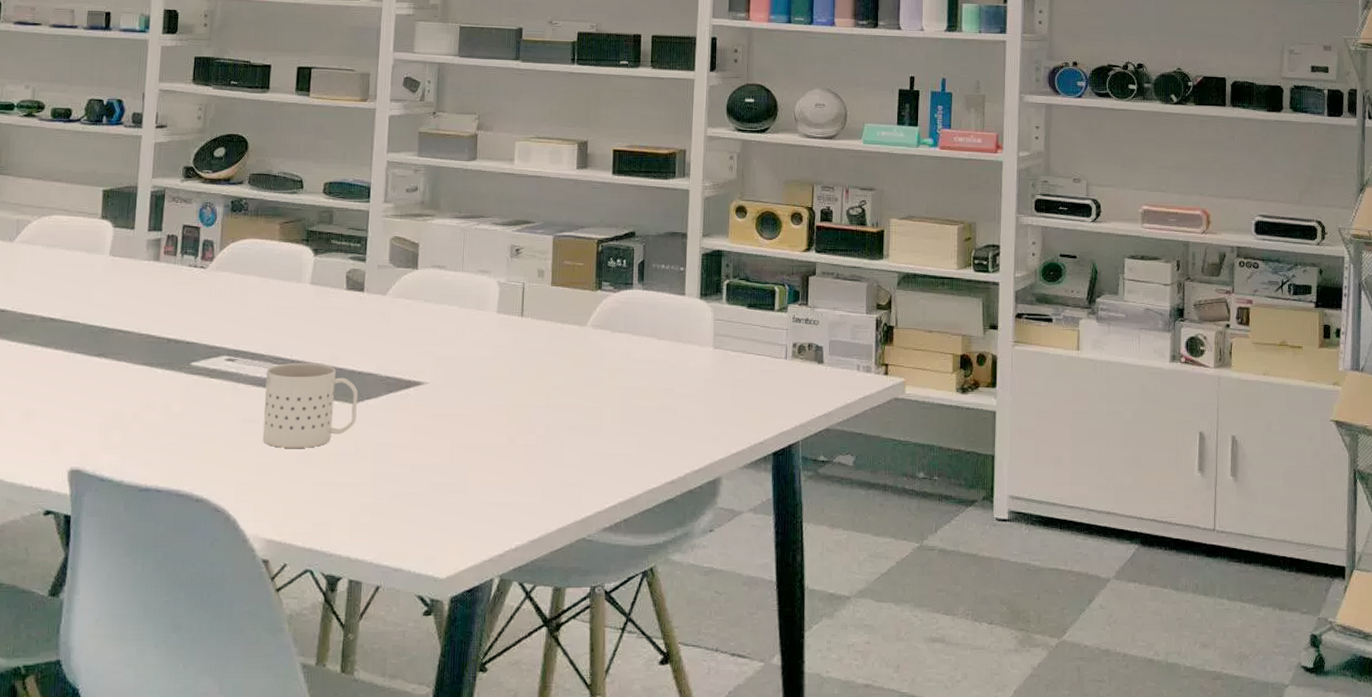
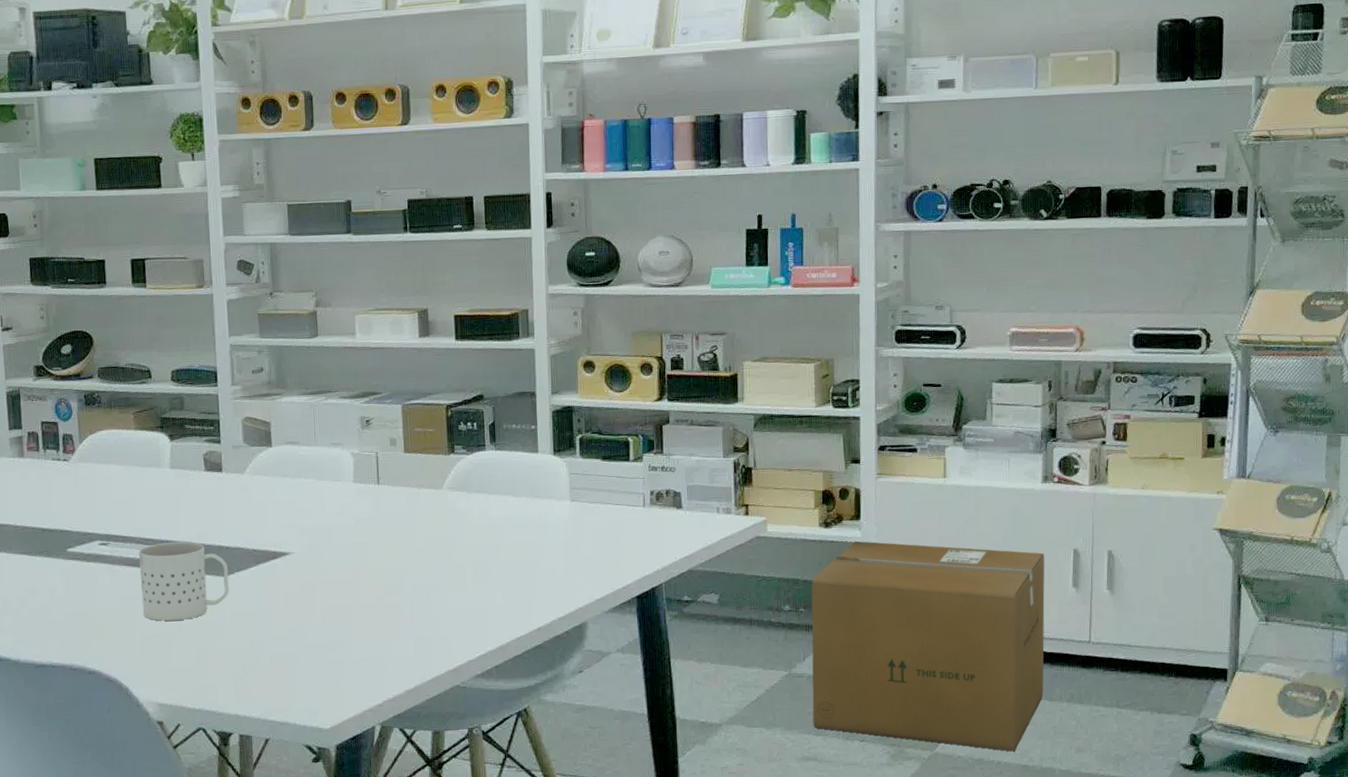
box: none [942,410,1172,644] -> present [811,541,1045,752]

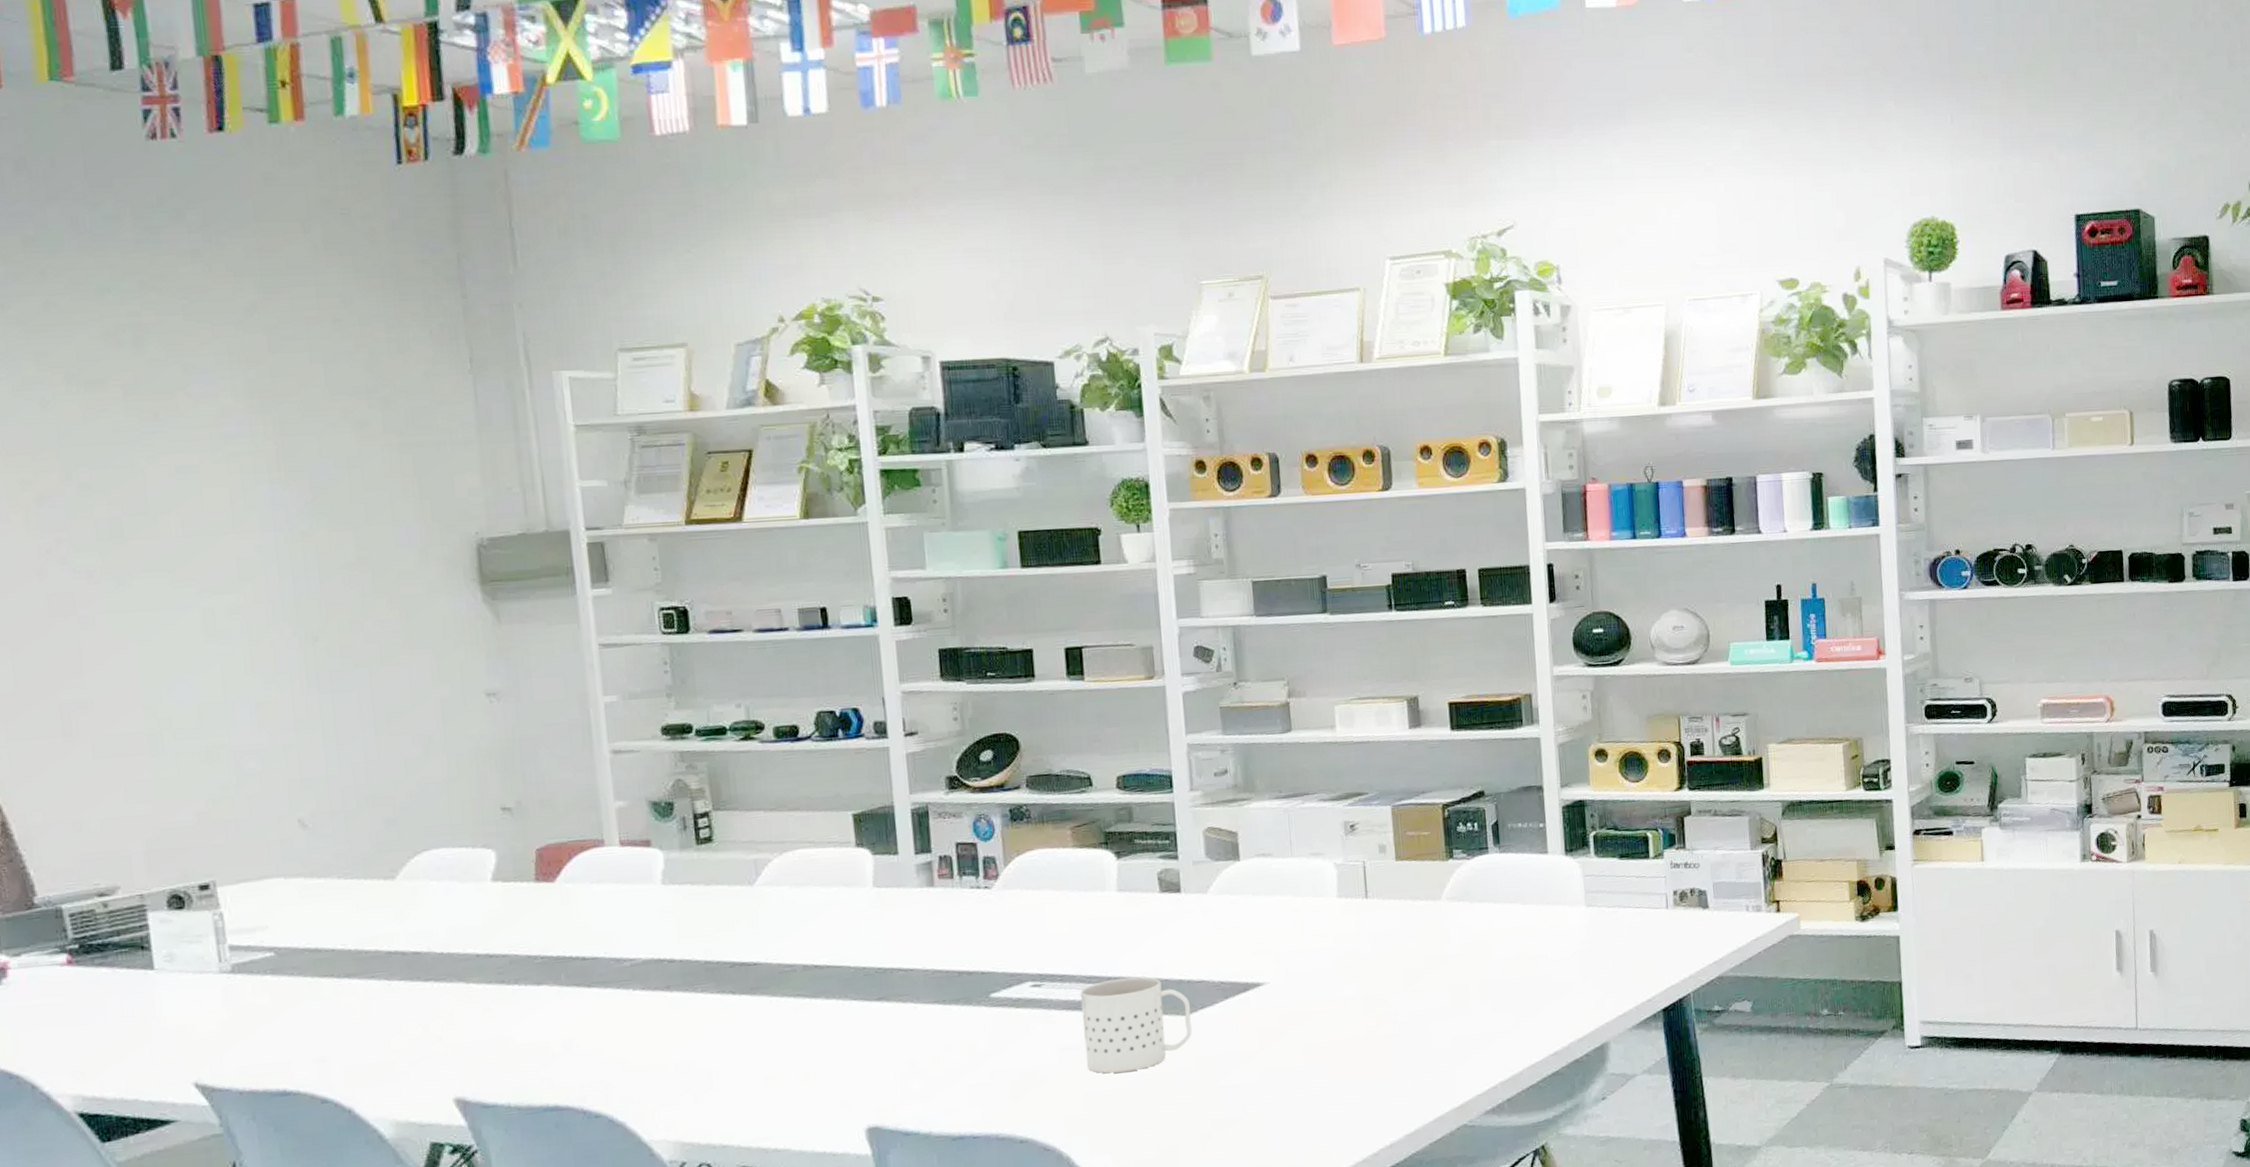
box: present [811,541,1045,752] -> none [1849,934,2094,1153]

